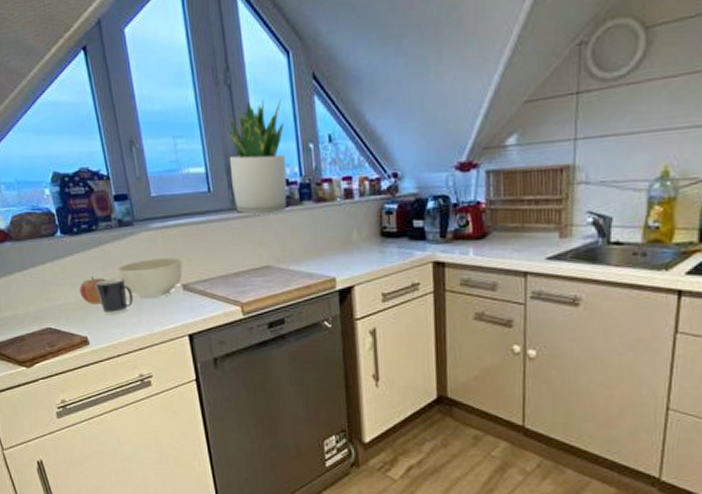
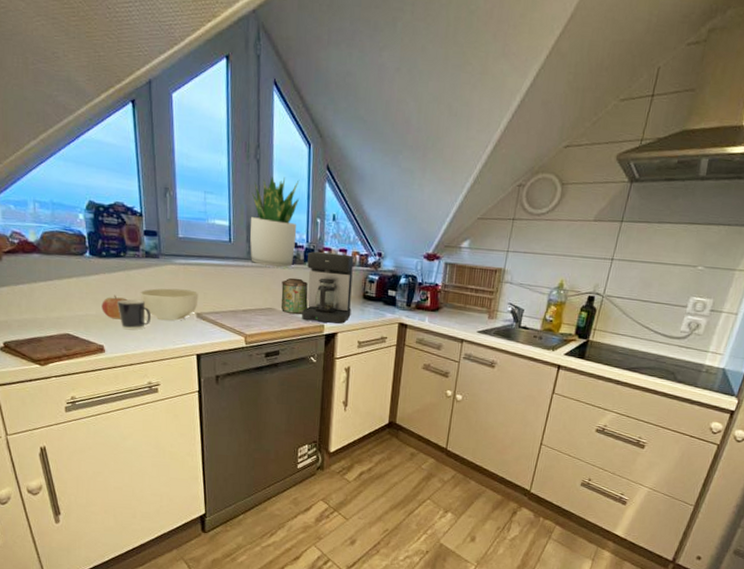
canister: none [276,223,312,269] -> present [280,277,308,314]
coffee maker: none [304,182,368,276] -> present [302,251,354,325]

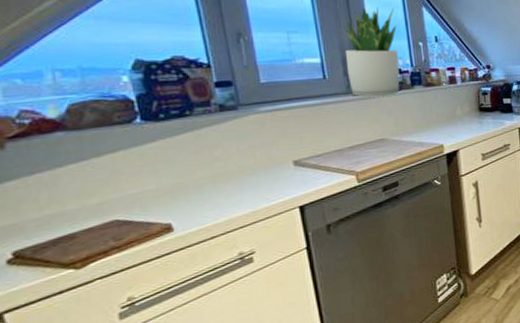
fruit: present [102,295,127,320] -> none [163,160,200,190]
mug: present [116,299,152,330] -> none [185,159,235,198]
bowl: present [140,288,199,321] -> none [216,137,294,177]
canister: present [280,277,308,314] -> none [390,103,423,141]
coffee maker: present [302,251,354,325] -> none [415,72,470,145]

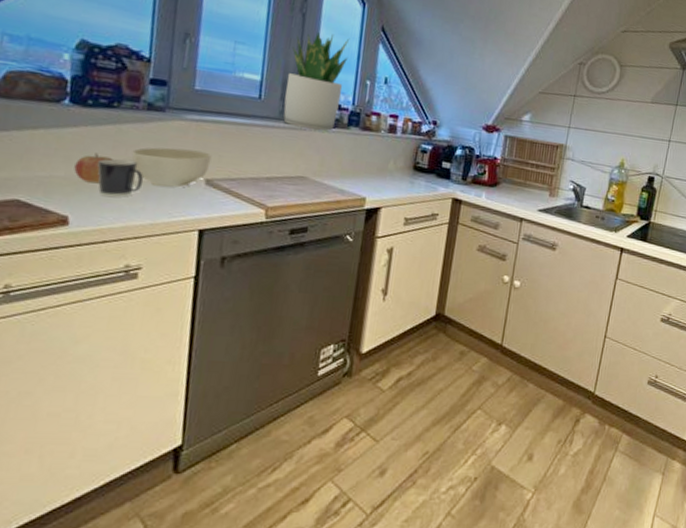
fruit: none [163,160,200,190] -> present [74,152,113,184]
mug: none [185,159,235,198] -> present [97,159,144,198]
bowl: none [216,137,294,177] -> present [131,147,212,188]

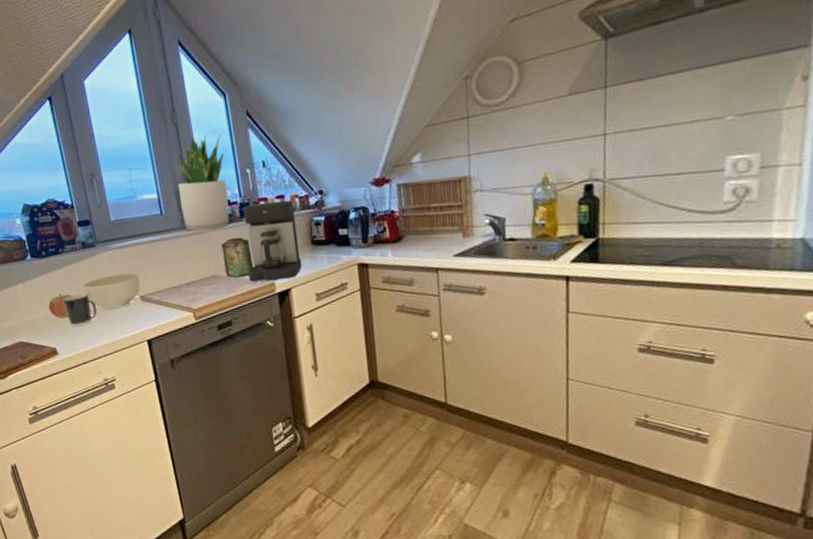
canister: none [314,142,350,185] -> present [221,237,253,278]
coffee maker: none [339,115,406,198] -> present [243,200,302,282]

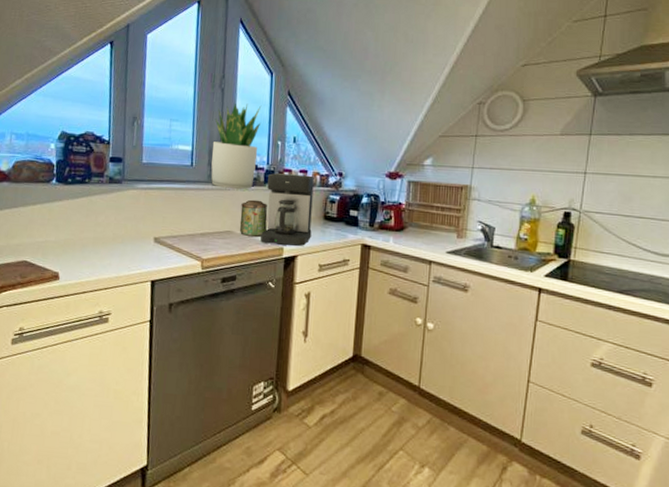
fruit: present [48,293,72,319] -> none [61,220,87,246]
mug: present [62,293,98,327] -> none [76,224,109,256]
bowl: present [82,273,140,310] -> none [100,213,158,246]

